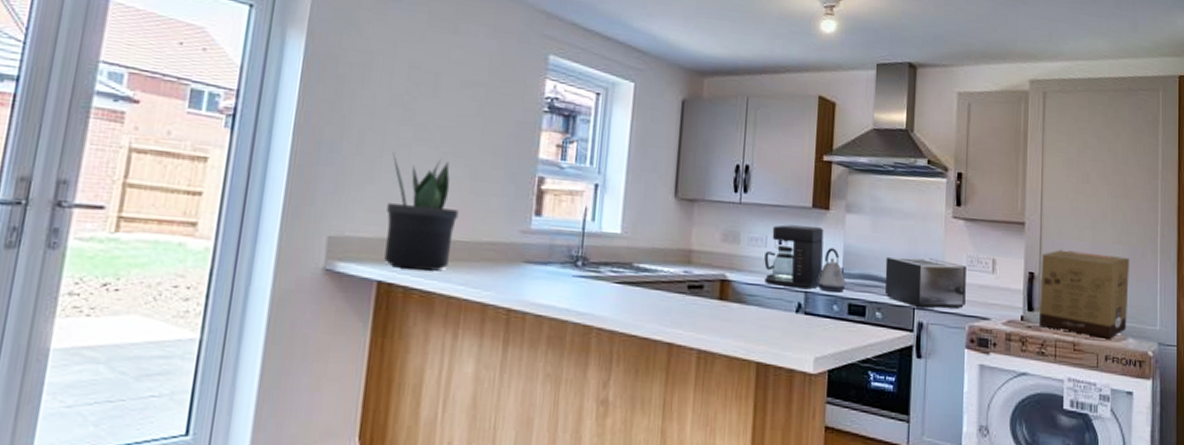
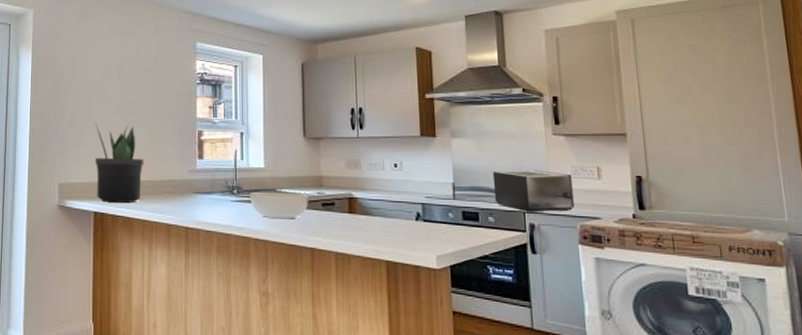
bowl: none [597,265,673,305] -> present [249,191,309,219]
coffee maker: present [764,224,824,290] -> none [383,150,436,202]
kettle: present [818,247,846,293] -> none [432,167,458,203]
cardboard box: present [1039,249,1129,339] -> none [648,154,750,231]

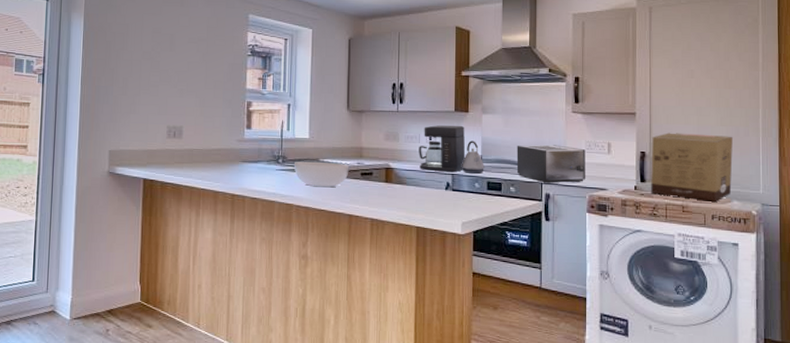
planter: present [95,122,144,203] -> none [146,91,194,170]
coffee maker: none [383,150,436,202] -> present [419,125,466,173]
kettle: none [432,167,458,203] -> present [462,140,484,174]
cardboard box: none [648,154,750,231] -> present [651,132,733,202]

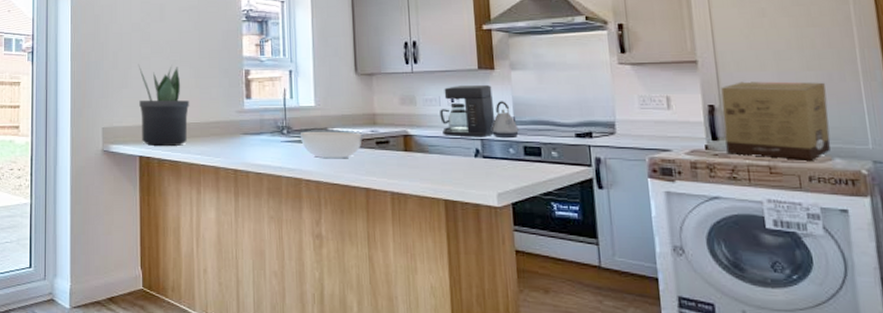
planter: none [146,91,194,170] -> present [138,64,190,146]
toaster: present [516,144,585,183] -> none [555,101,643,146]

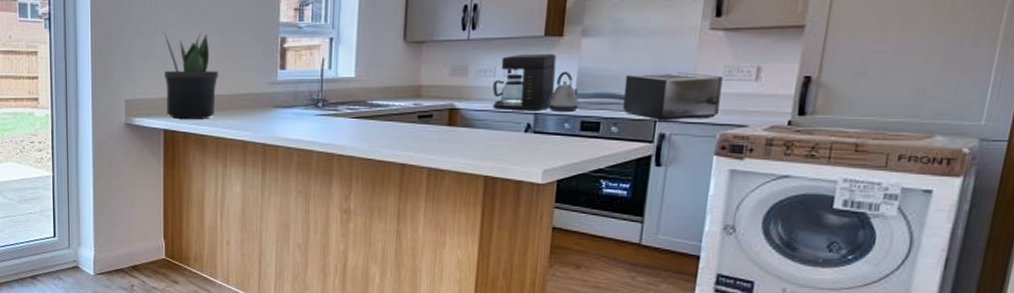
bowl: present [300,131,362,159] -> none [335,104,404,134]
toaster: none [555,101,643,146] -> present [622,72,723,121]
cardboard box: present [721,81,831,160] -> none [812,49,952,138]

